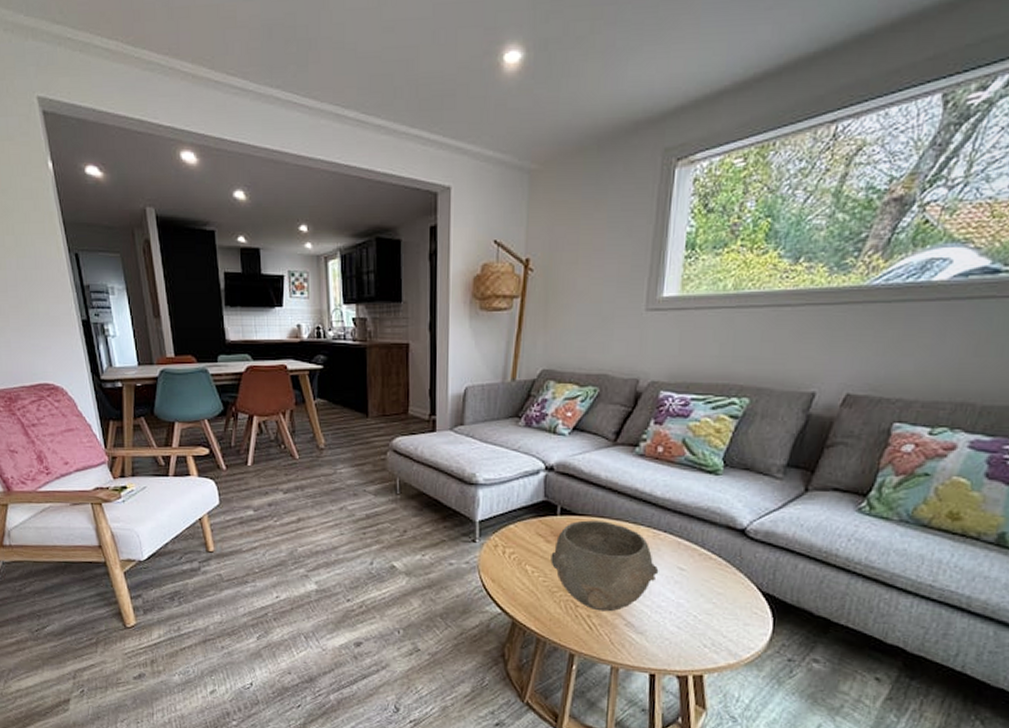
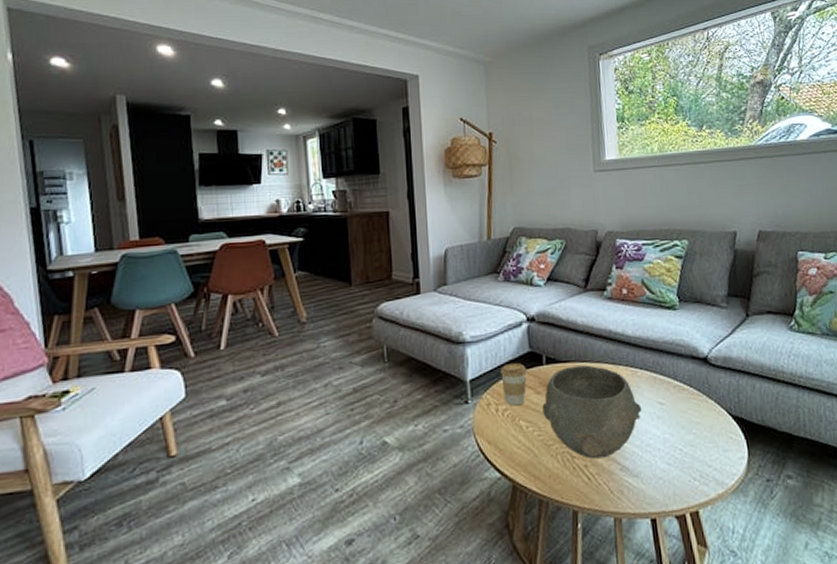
coffee cup: none [511,510,539,551] -> present [501,363,527,406]

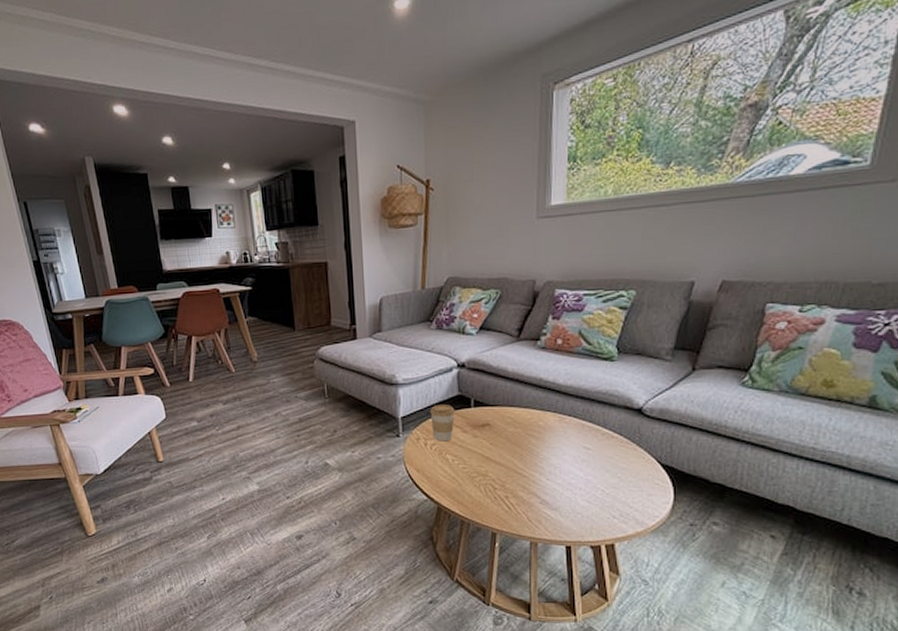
bowl: present [542,365,642,459] -> none [468,410,567,492]

